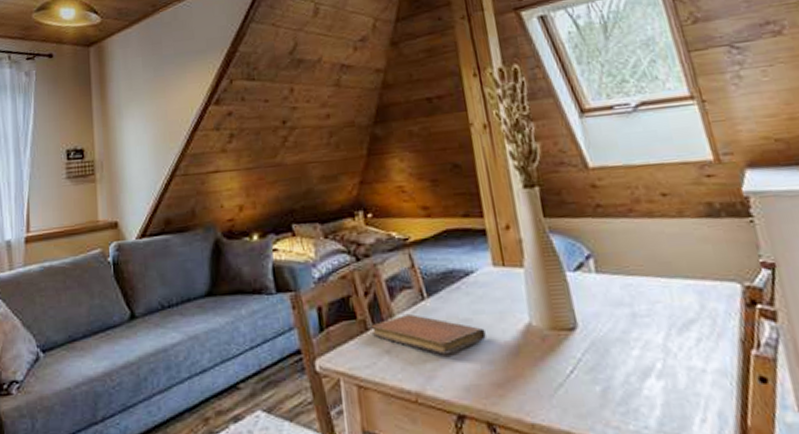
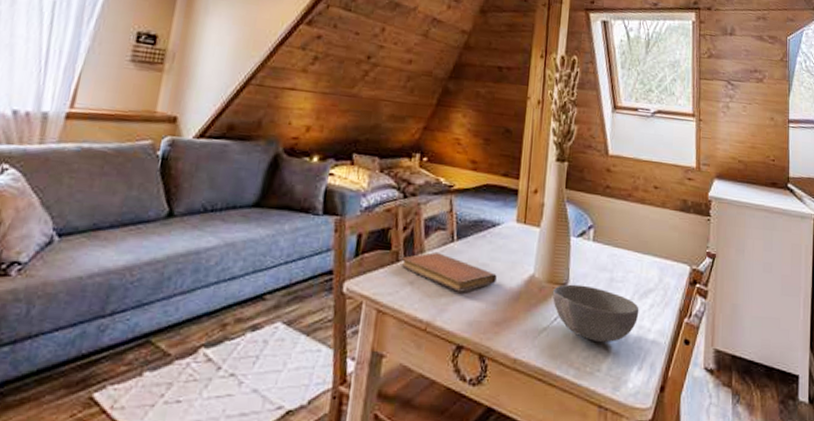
bowl: none [559,326,684,394] -> present [552,284,639,343]

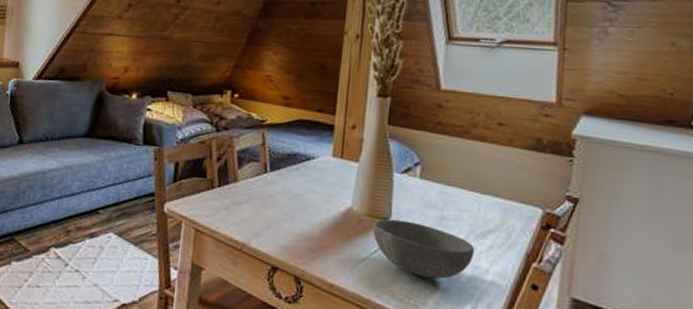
notebook: present [401,252,497,292] -> none [216,182,312,219]

